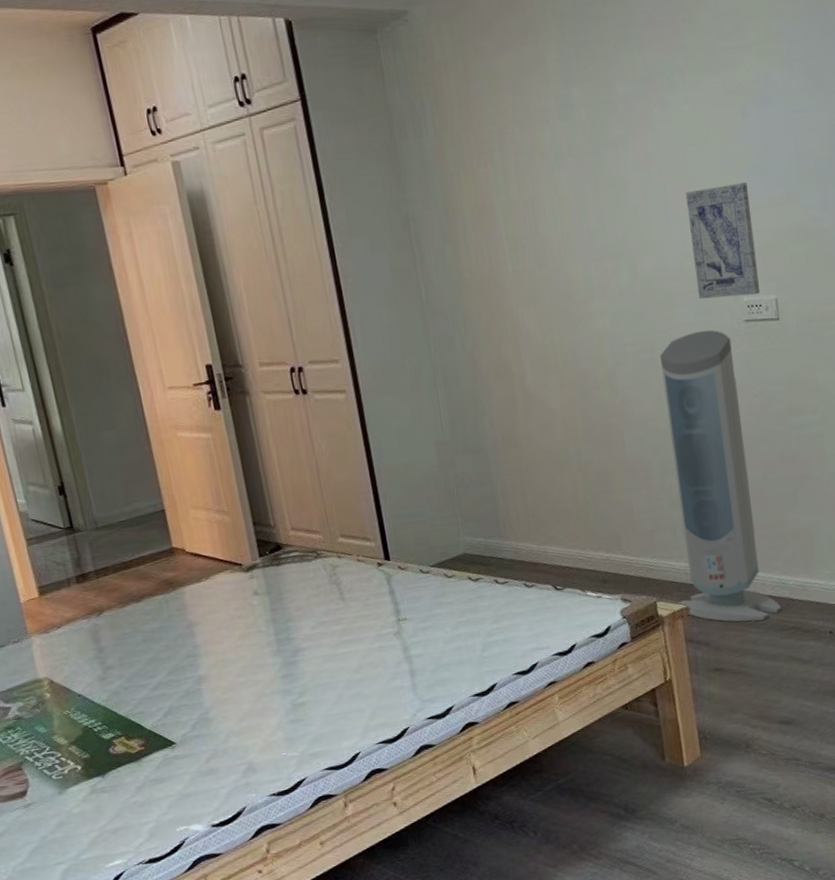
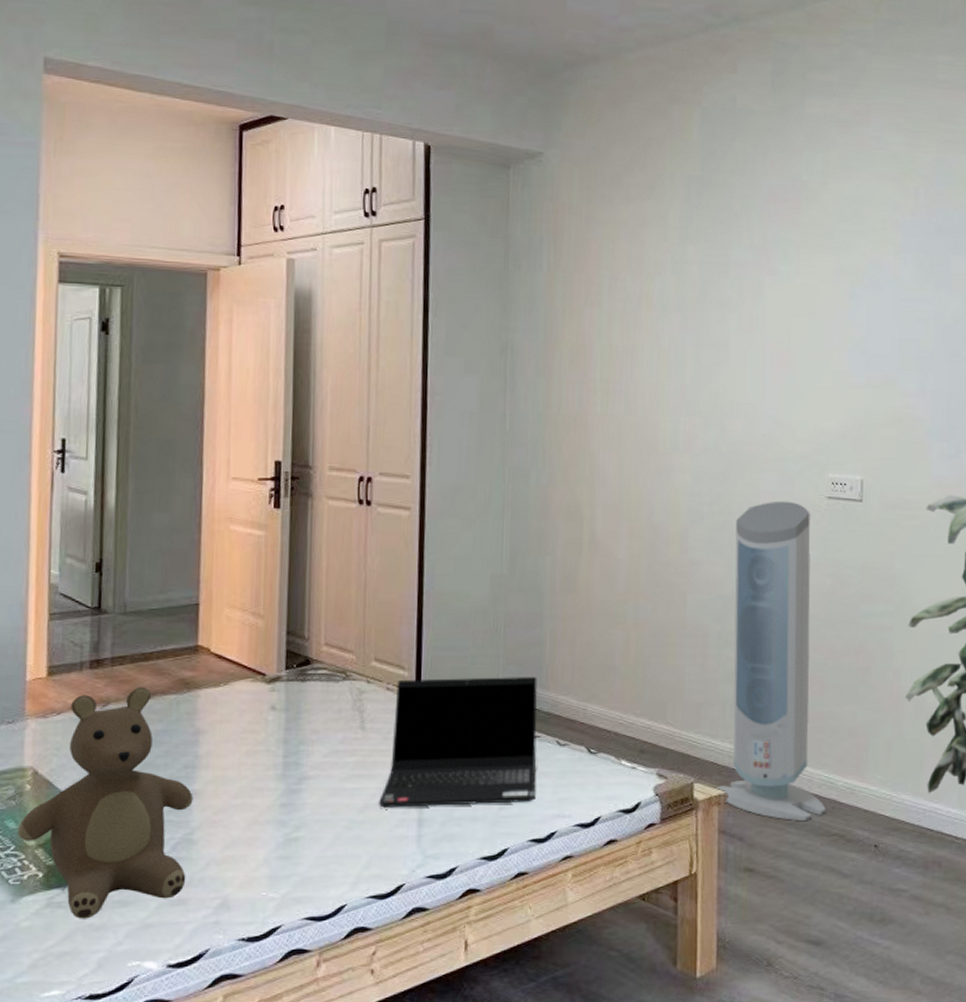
teddy bear: none [48,592,211,799] -> present [18,687,193,919]
laptop computer: none [366,529,514,666] -> present [378,677,537,808]
wall art: present [685,183,761,300] -> none [783,360,848,472]

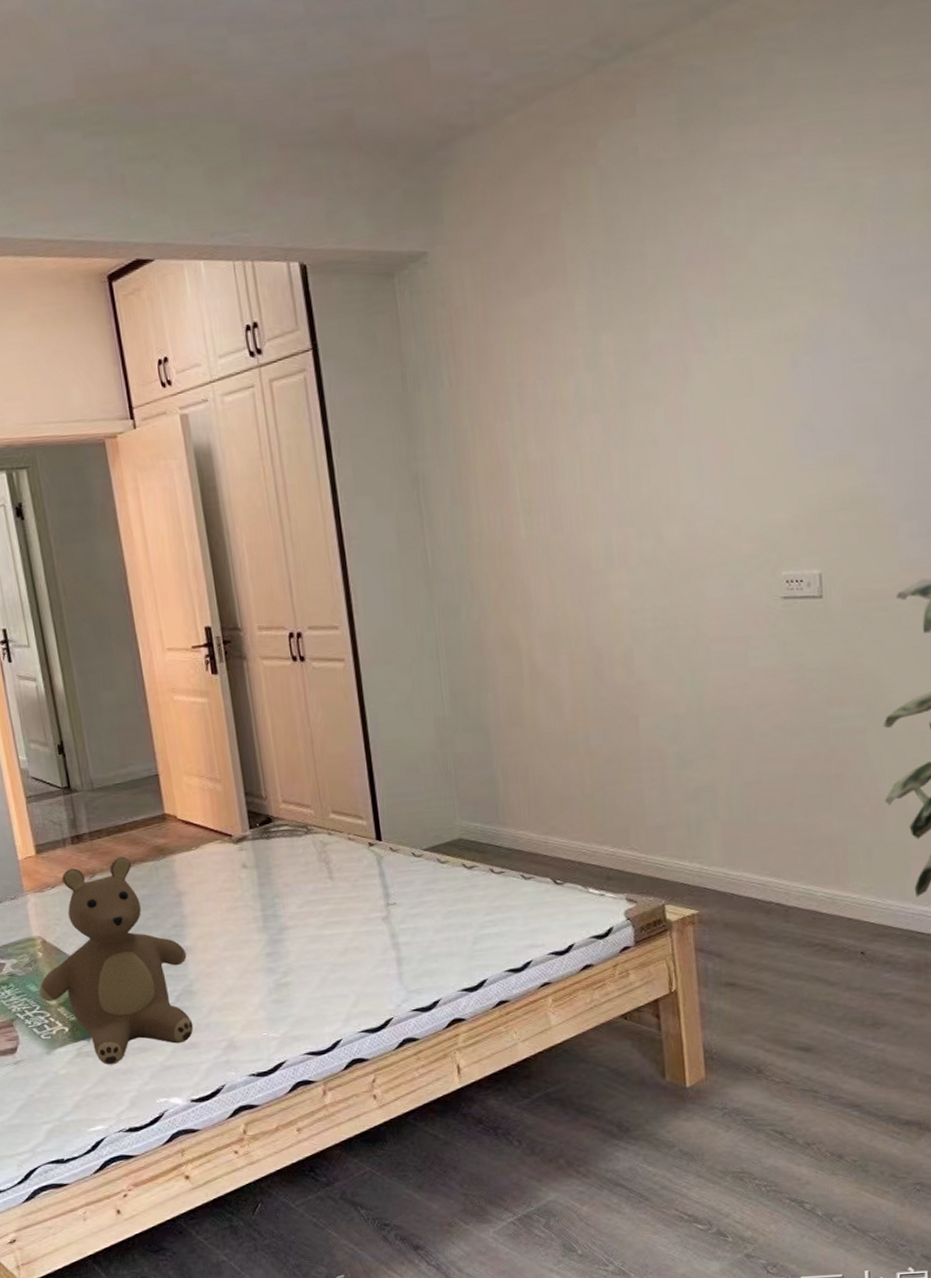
laptop computer: present [378,677,537,808] -> none [356,815,507,950]
air purifier: present [717,501,826,822] -> none [684,606,807,934]

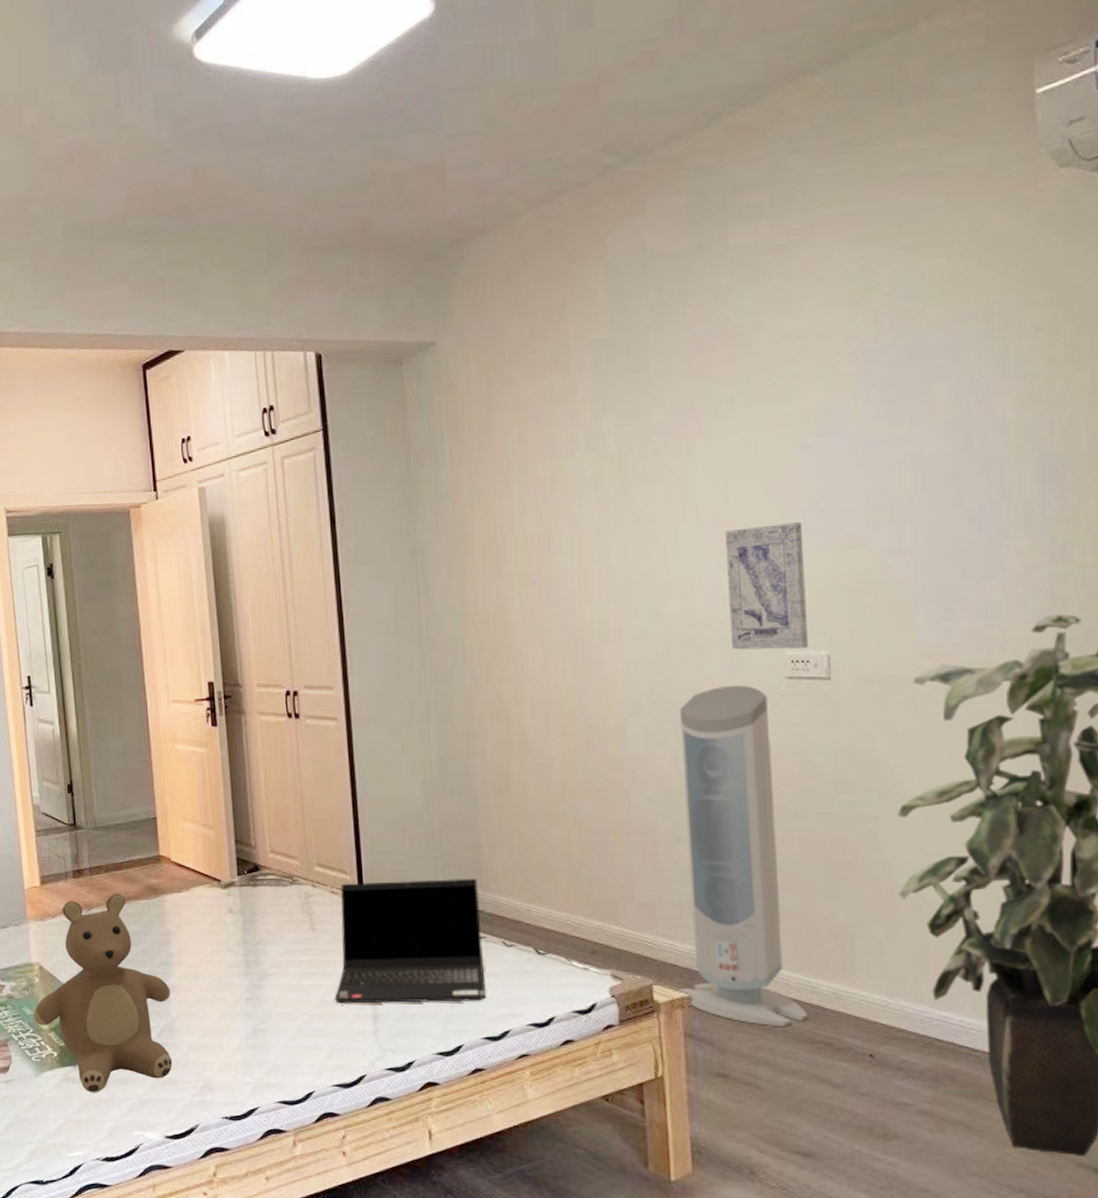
laptop computer: none [356,815,507,950] -> present [334,879,486,1004]
air purifier: none [684,606,807,934] -> present [679,684,808,1028]
wall art: none [722,441,802,572] -> present [724,522,809,650]

